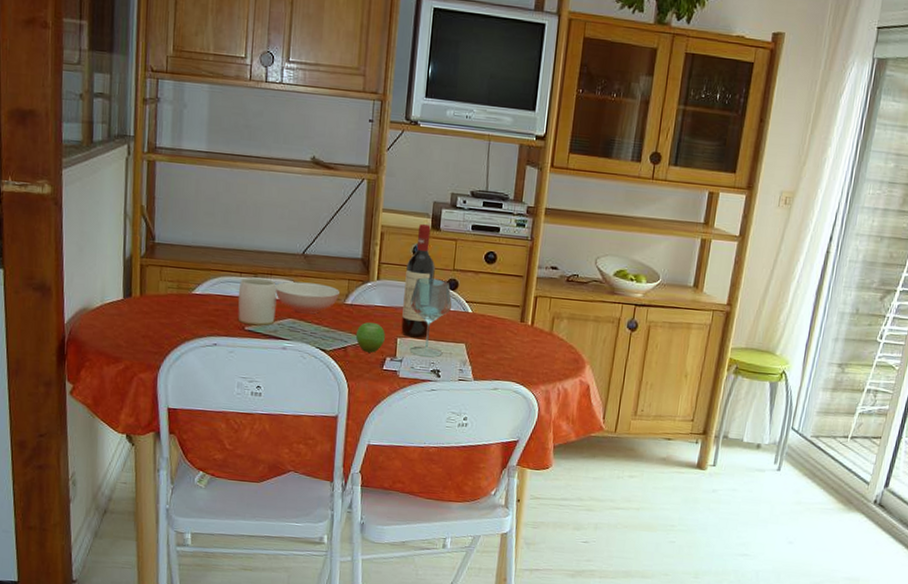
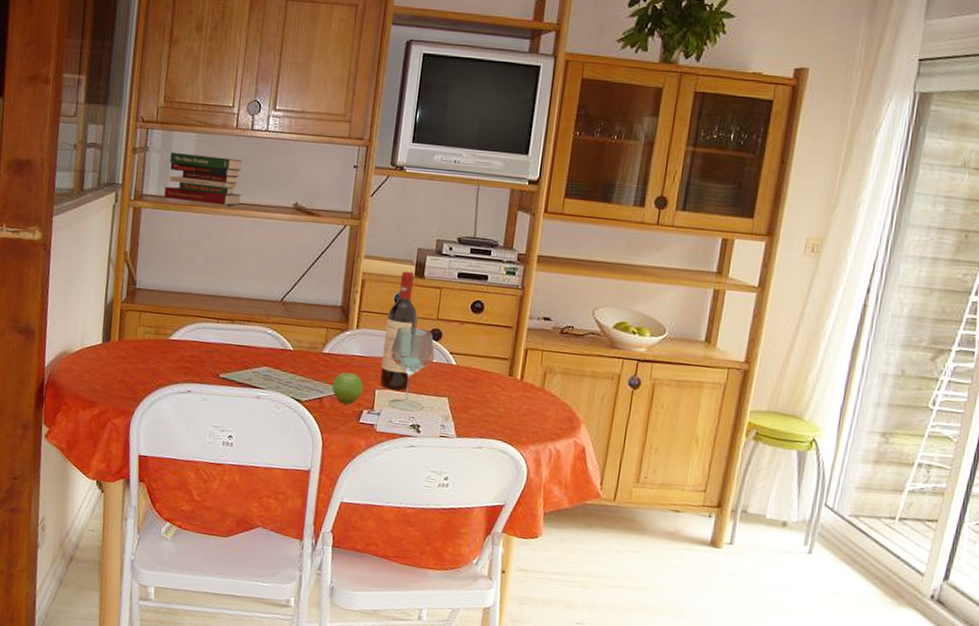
books: none [179,104,258,159] -> present [164,153,243,206]
mug: present [237,277,277,327] -> none [213,324,254,374]
bowl: present [275,281,340,314] -> none [251,329,317,363]

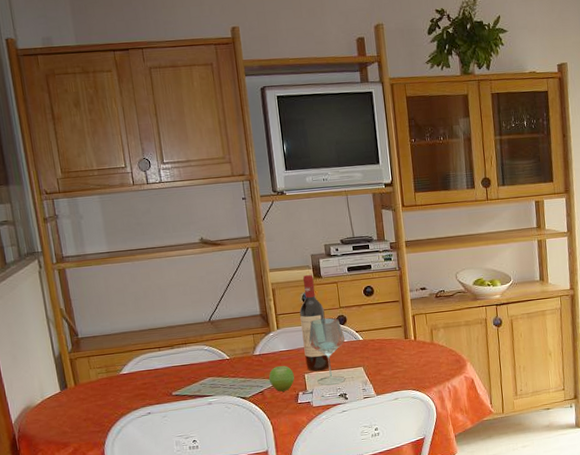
books: present [164,153,243,206] -> none [79,210,154,256]

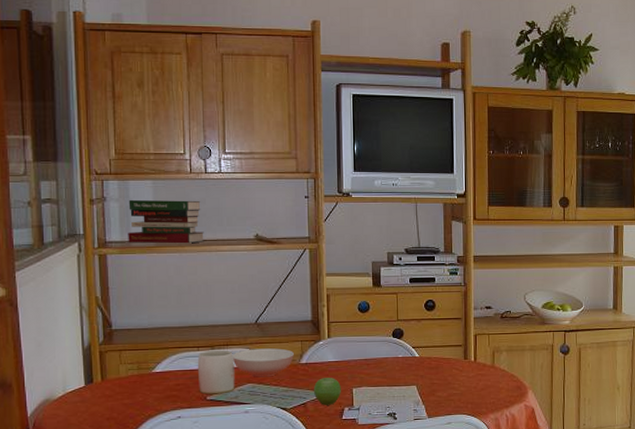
books: none [79,210,154,256] -> present [128,200,204,244]
mug: none [160,348,197,391] -> present [197,349,235,395]
bowl: none [191,342,248,371] -> present [232,348,294,378]
wine bottle: present [299,275,330,372] -> none [354,283,381,386]
wine glass: present [308,317,346,386] -> none [361,330,400,403]

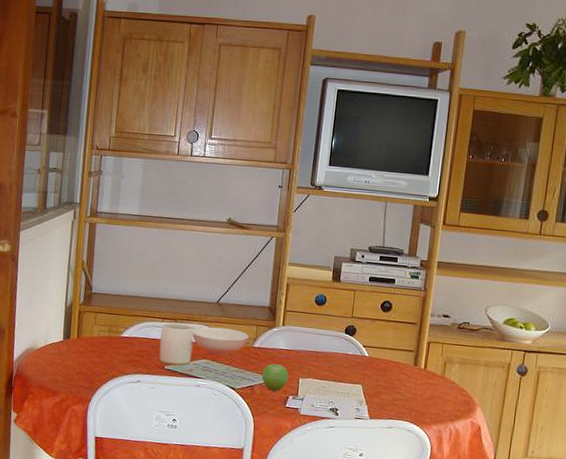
books: present [128,200,204,244] -> none [116,176,183,221]

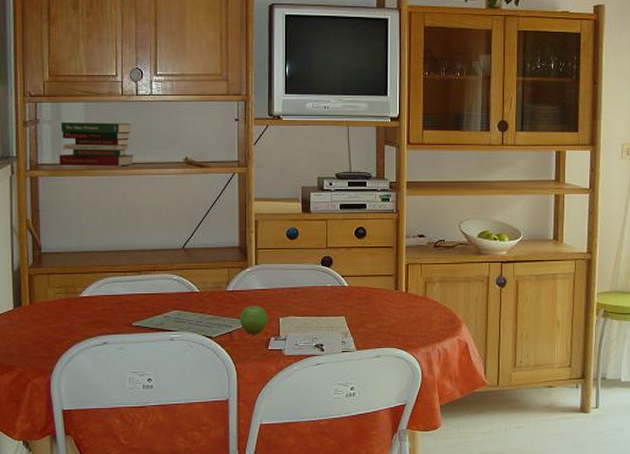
books: none [116,176,183,221] -> present [59,123,134,167]
mug: present [159,323,194,366] -> none [124,275,161,321]
bowl: present [192,326,249,356] -> none [158,274,220,304]

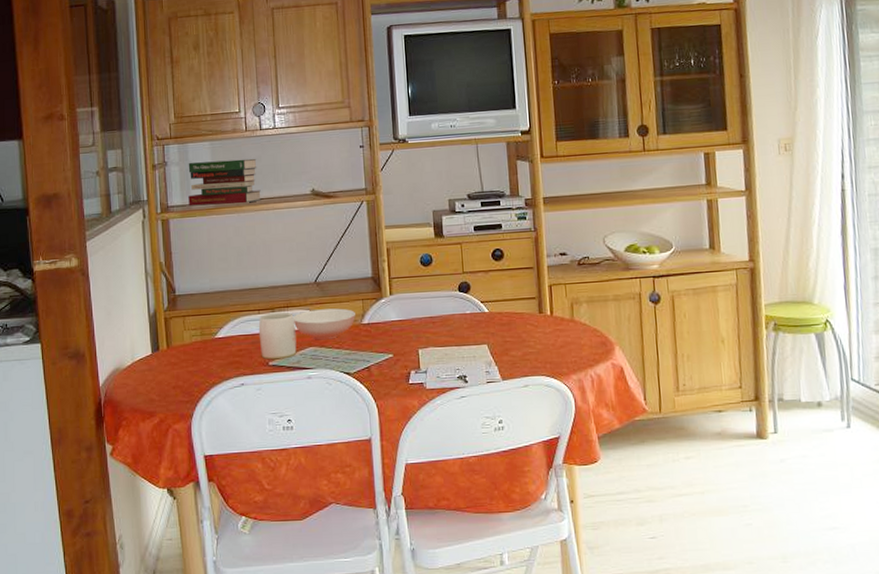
mug: none [124,275,161,321] -> present [258,312,297,360]
bowl: none [158,274,220,304] -> present [292,308,355,340]
fruit: present [239,306,267,335] -> none [377,338,407,369]

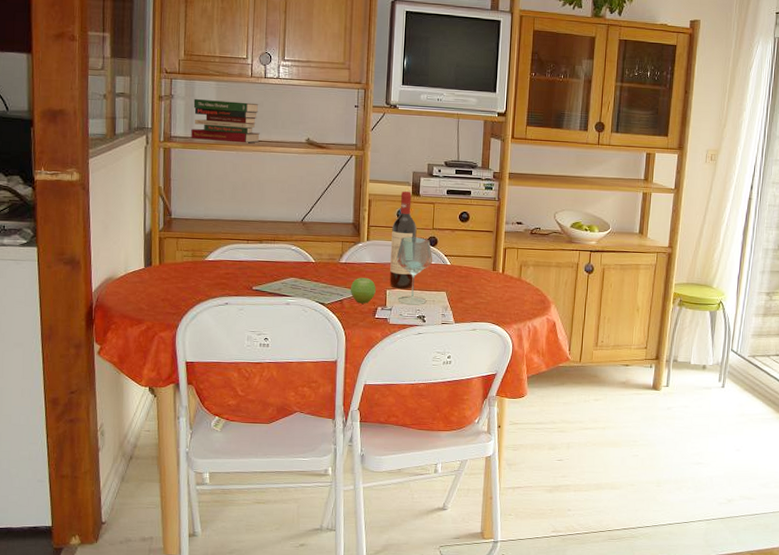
mug: present [258,312,297,360] -> none [245,244,280,286]
bowl: present [292,308,355,340] -> none [278,245,335,273]
fruit: none [377,338,407,369] -> present [350,278,376,304]
wine bottle: none [416,234,448,347] -> present [389,191,417,289]
wine glass: none [425,284,468,365] -> present [396,236,433,305]

